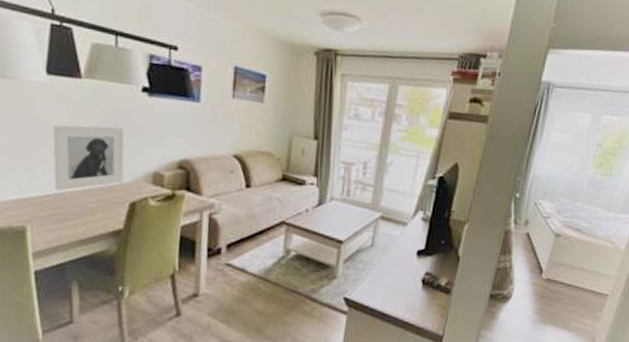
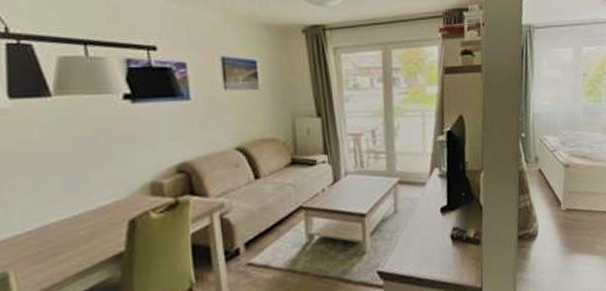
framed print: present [53,125,125,191] -> none [25,142,118,225]

